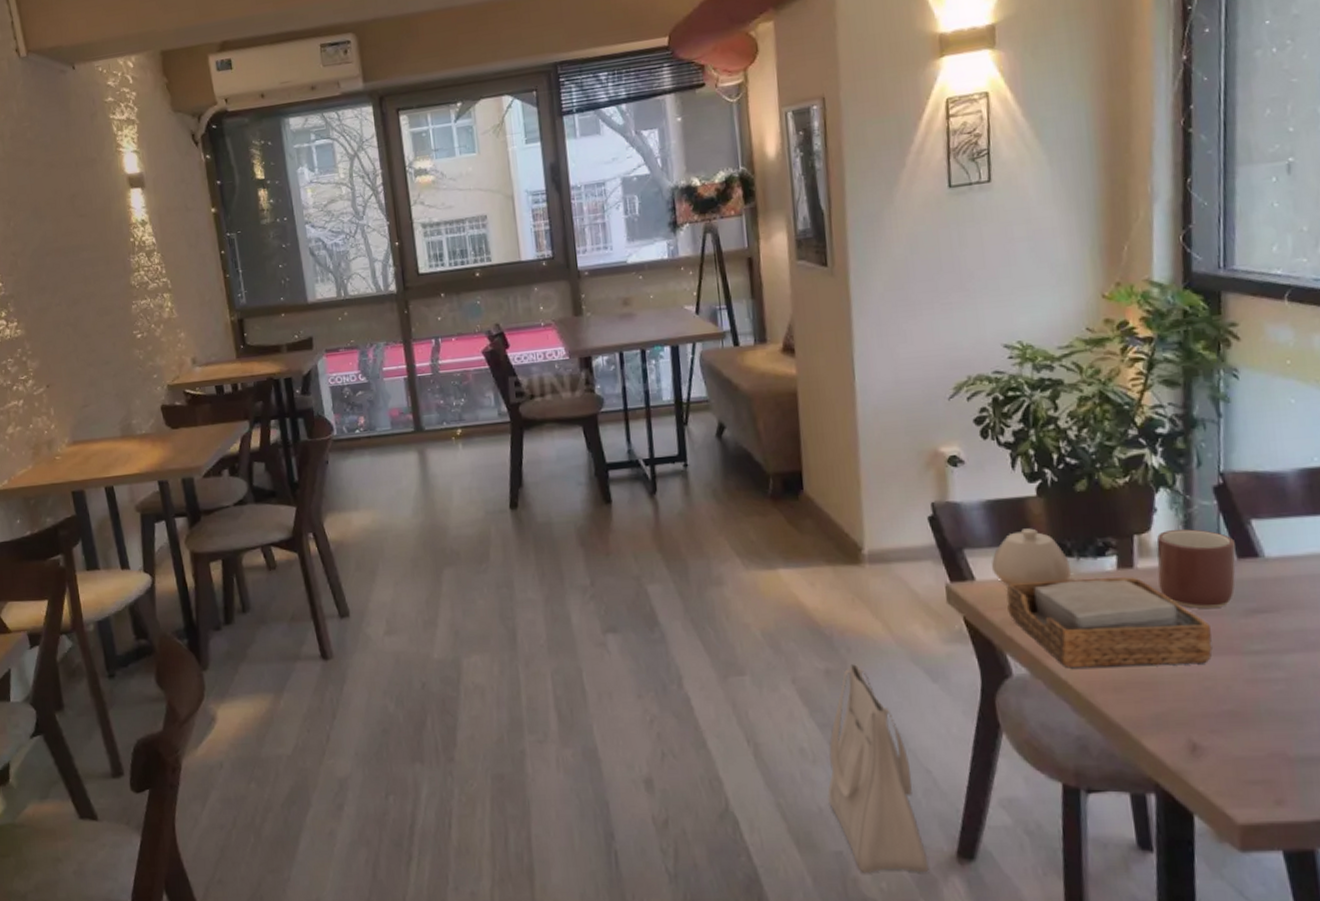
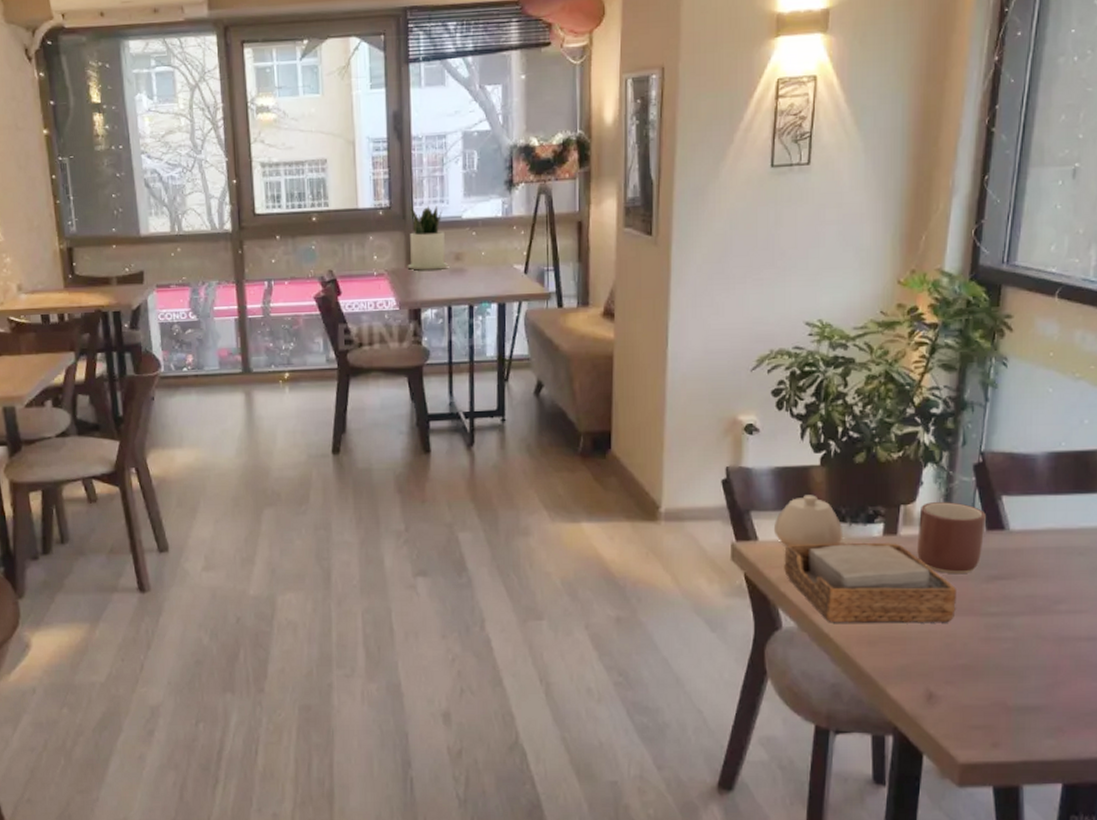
planter: none [574,252,618,319] -> present [407,205,449,271]
shopping bag: present [827,664,929,874] -> none [609,613,692,802]

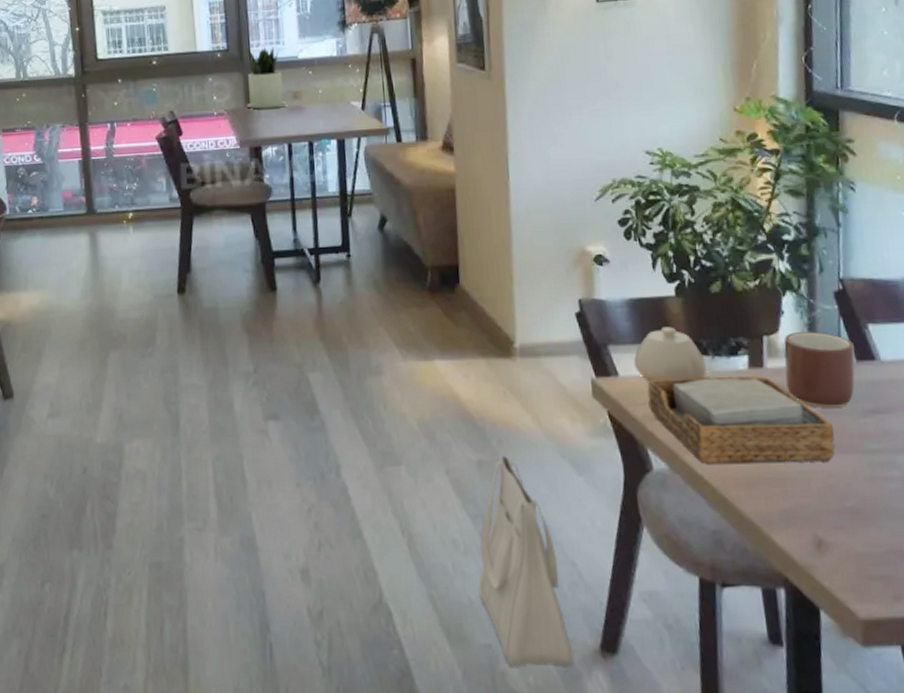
shopping bag: none [609,613,692,802] -> present [478,456,574,667]

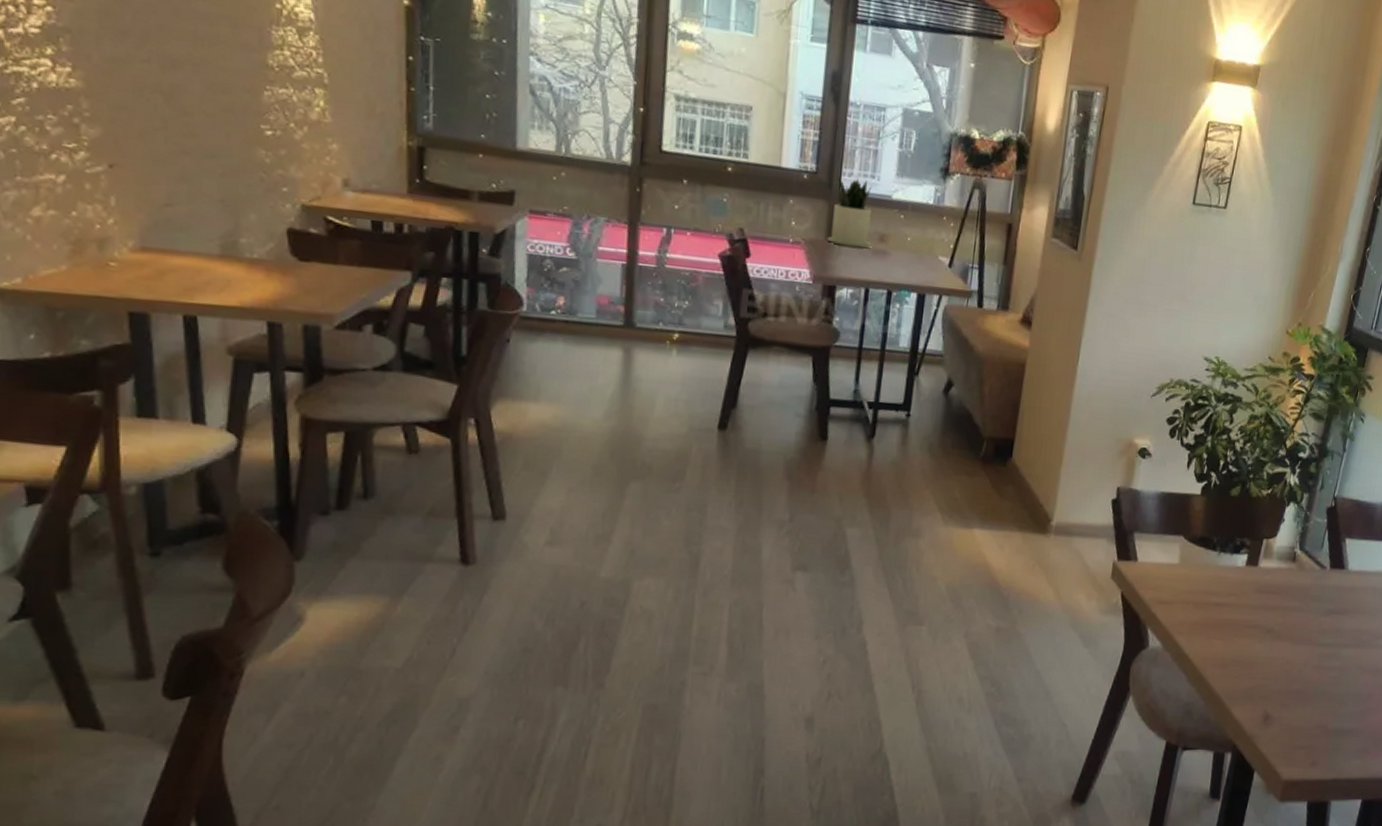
shopping bag: present [478,456,574,667] -> none [974,624,1051,814]
sugar bowl: present [633,327,708,382] -> none [1152,521,1213,571]
napkin holder: present [647,376,835,464] -> none [1157,567,1300,651]
mug: present [784,331,855,409] -> none [1272,539,1331,607]

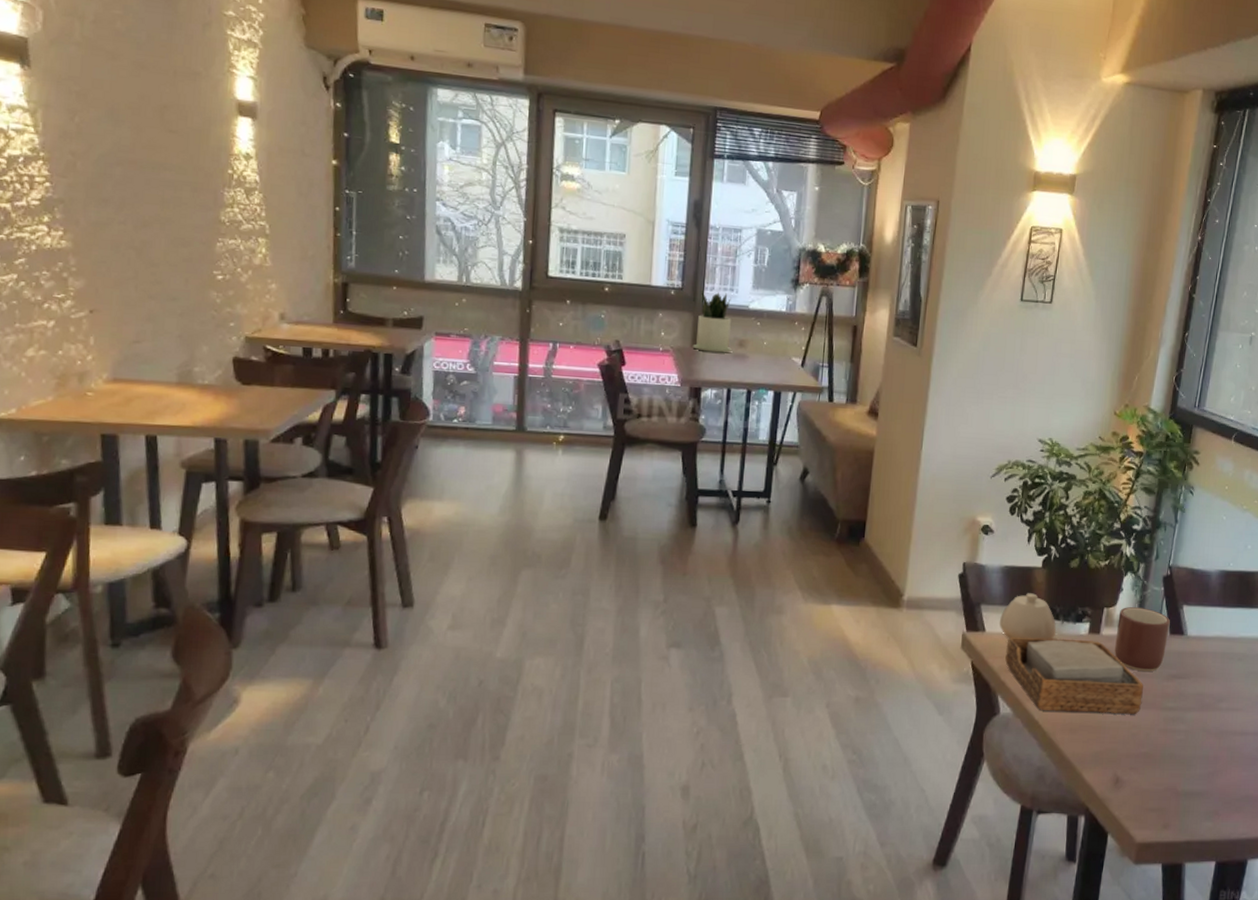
sugar bowl: none [1152,521,1213,571] -> present [999,593,1057,640]
napkin holder: none [1157,567,1300,651] -> present [1005,636,1143,715]
mug: none [1272,539,1331,607] -> present [1114,607,1170,672]

